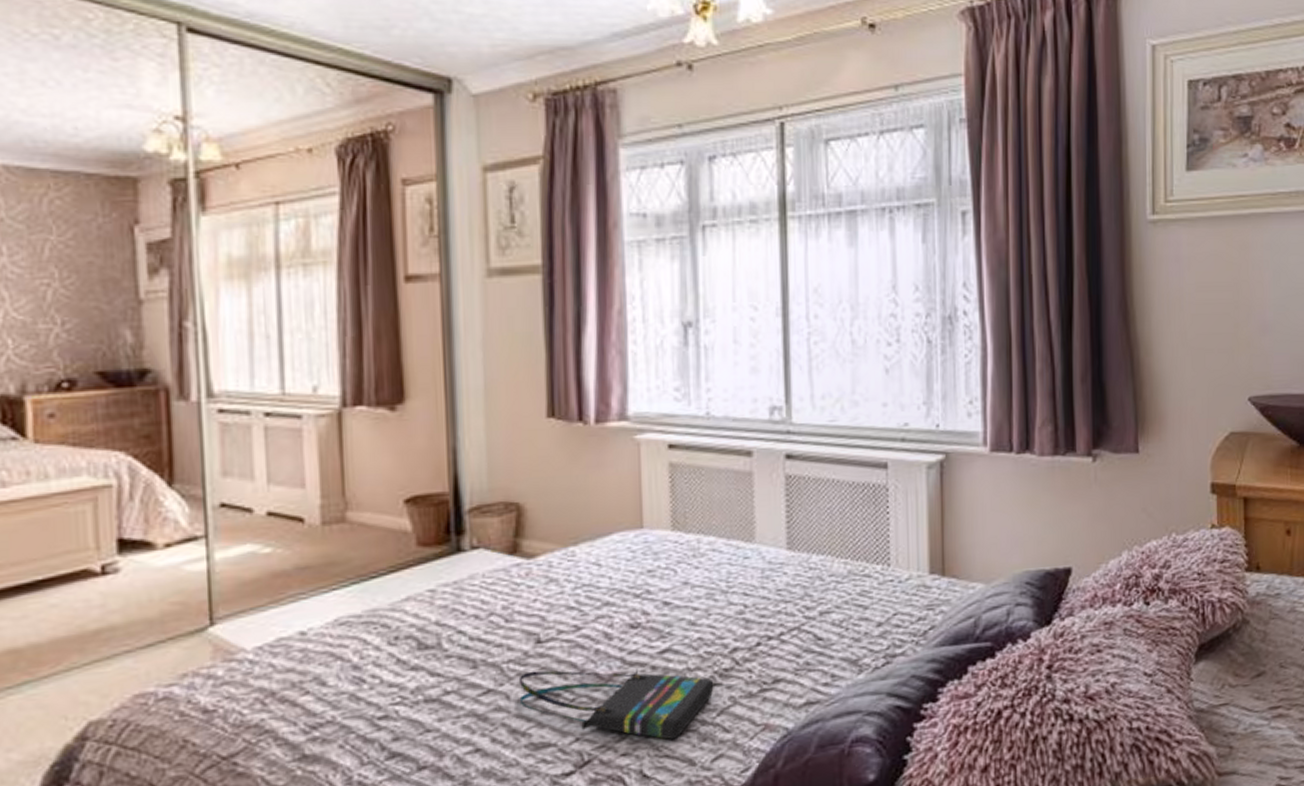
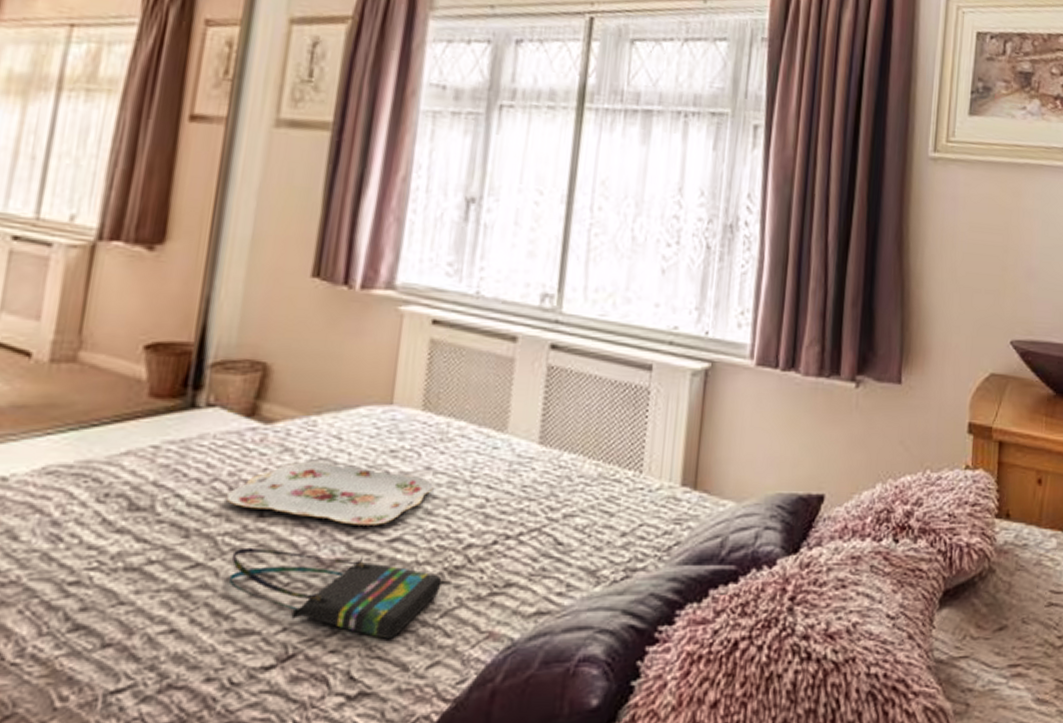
serving tray: none [503,587,694,642] -> present [226,461,434,525]

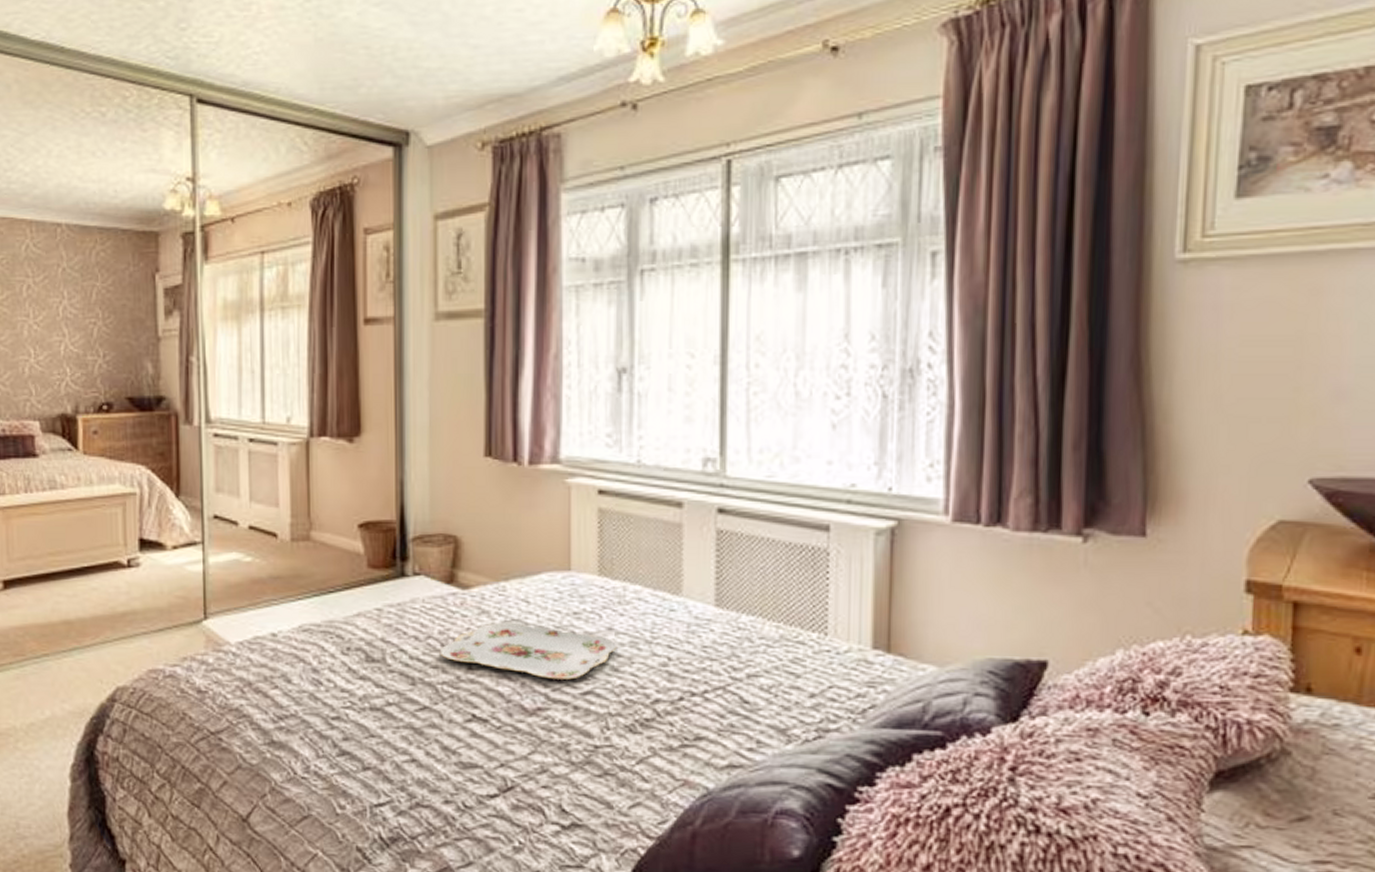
tote bag: present [228,547,442,639] -> none [451,695,634,780]

